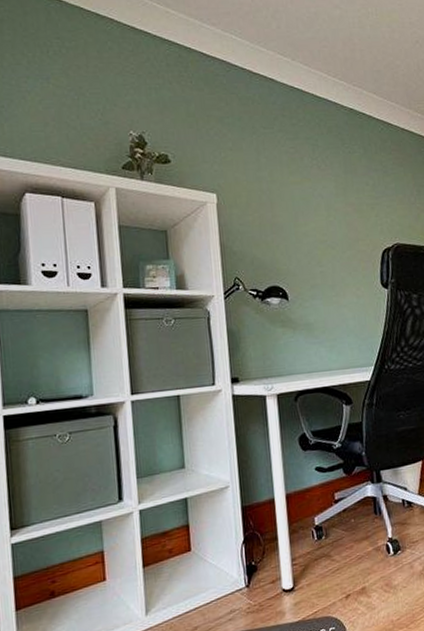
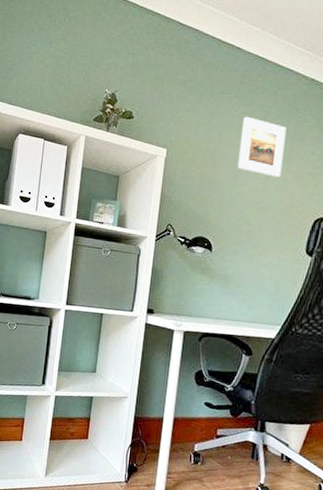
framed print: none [291,151,342,212] -> present [237,116,287,177]

